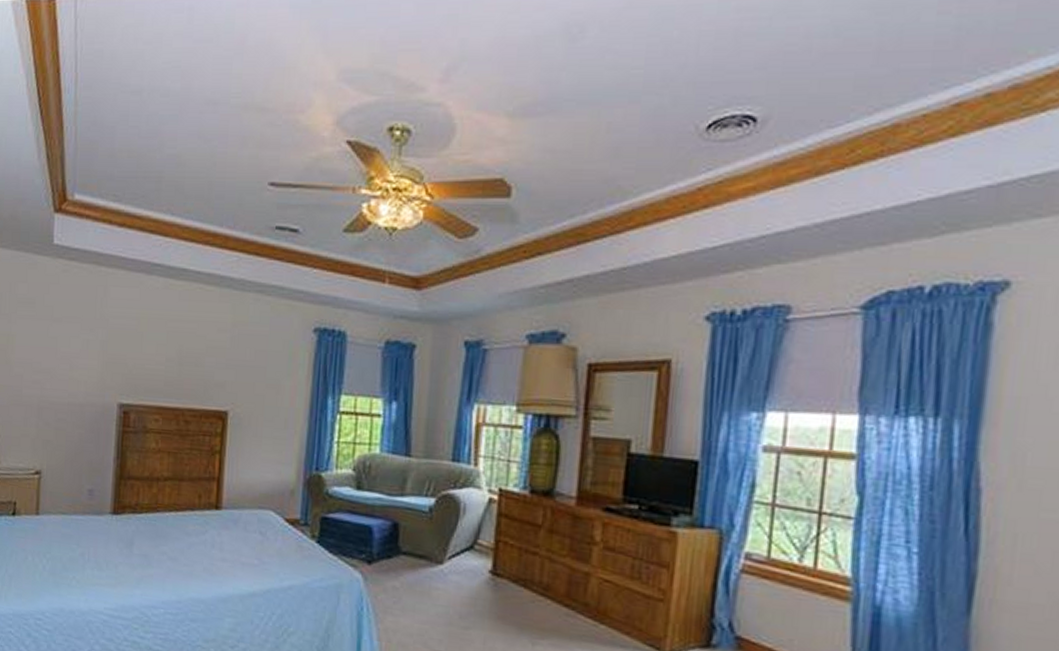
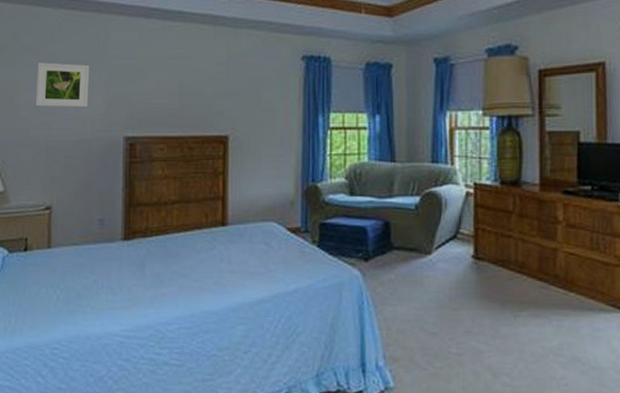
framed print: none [29,316,86,369] -> present [36,63,90,108]

